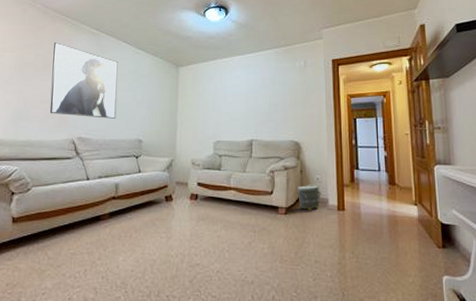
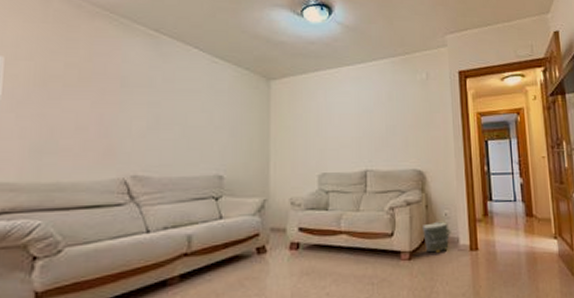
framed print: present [49,42,118,119] -> none [88,47,187,149]

